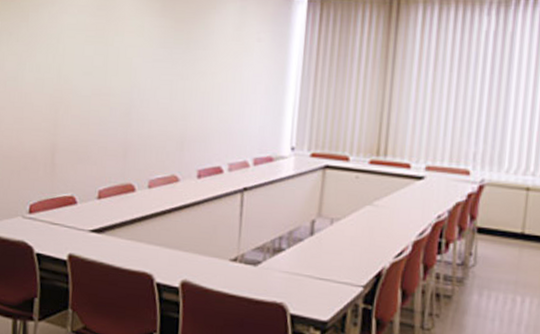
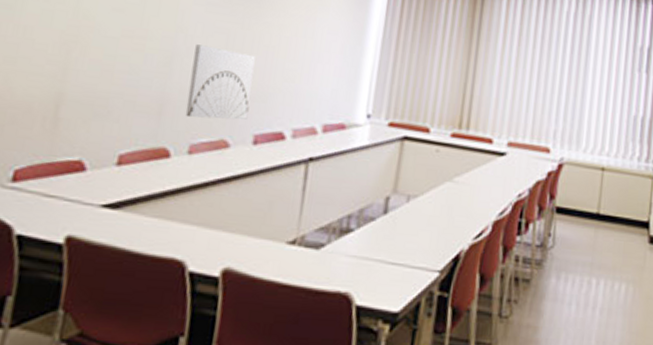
wall art: none [143,96,195,158] -> present [185,44,256,120]

